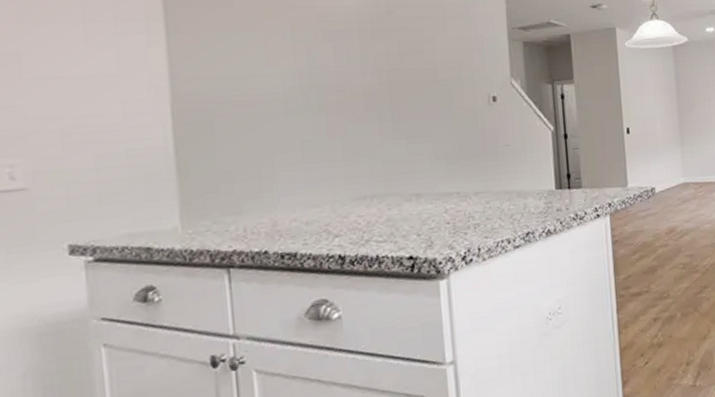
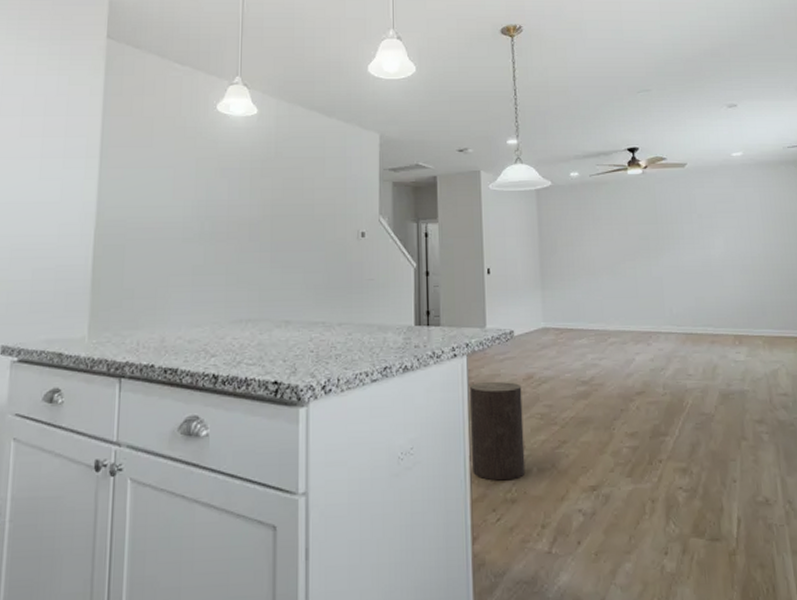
stool: none [614,236,670,329] -> present [470,381,526,481]

